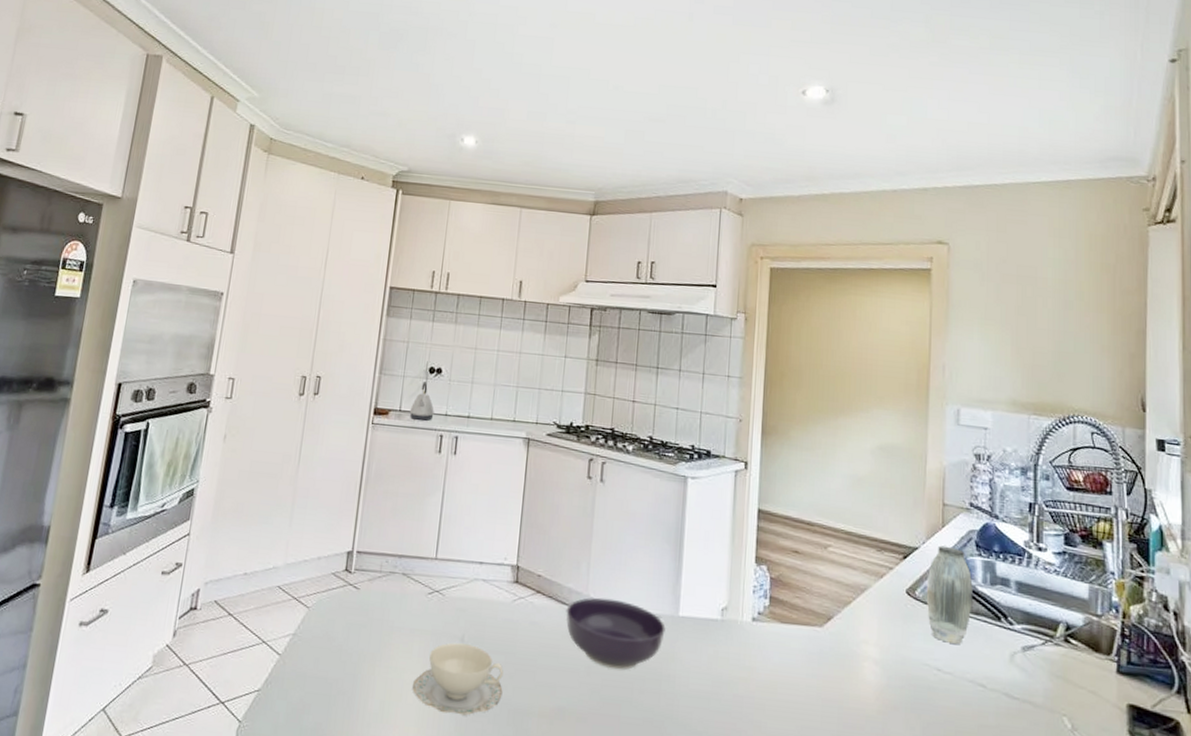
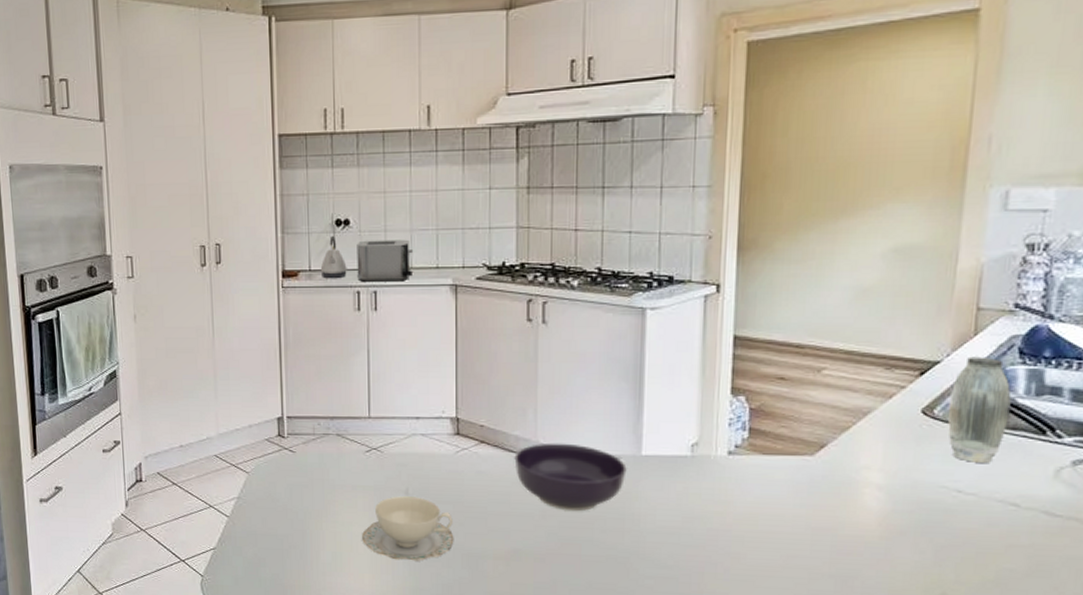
toaster: none [442,389,495,431] -> present [357,239,414,282]

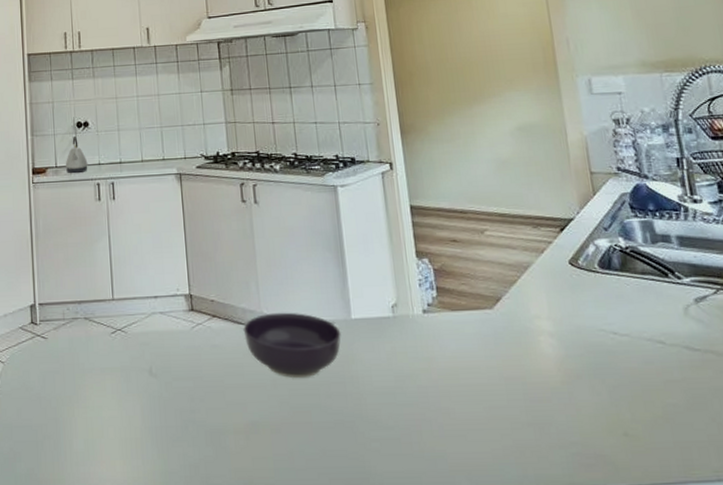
toaster: present [357,239,414,282] -> none [95,136,143,175]
teacup: present [362,496,454,561] -> none [112,375,197,443]
vase: present [947,356,1012,463] -> none [587,212,638,306]

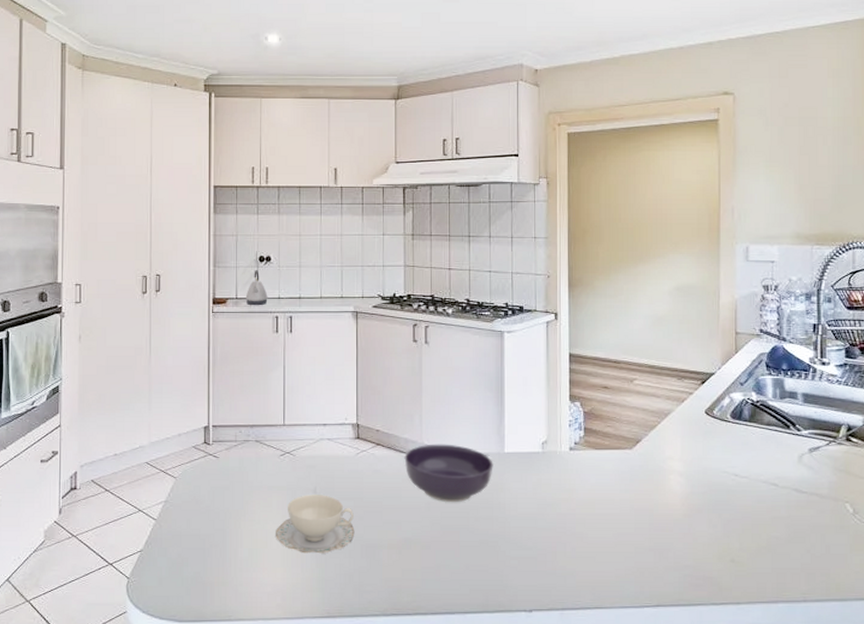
teacup: none [112,375,197,443] -> present [276,495,355,554]

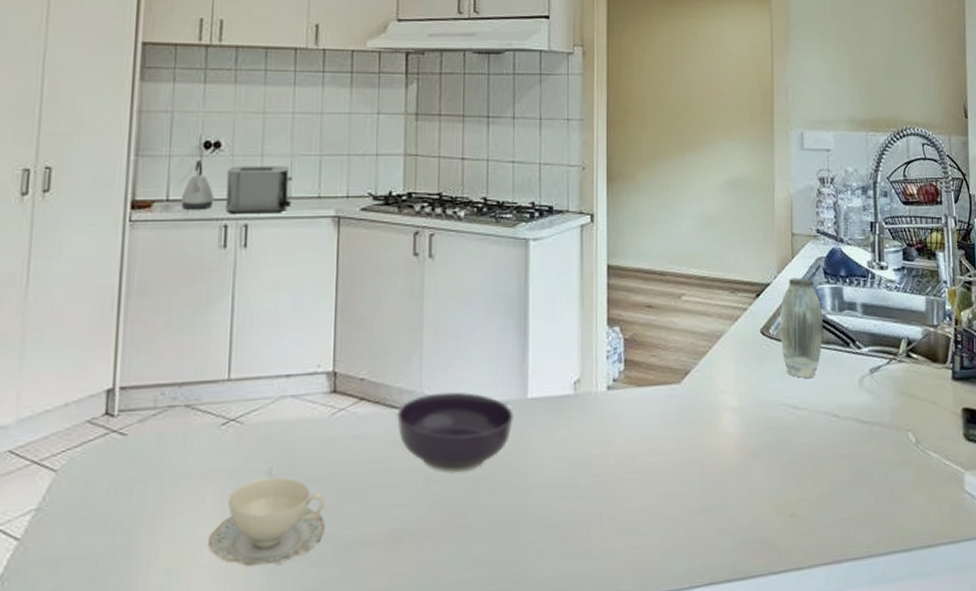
toaster: none [276,274,323,309] -> present [226,165,293,214]
vase: none [723,369,764,452] -> present [779,277,823,378]

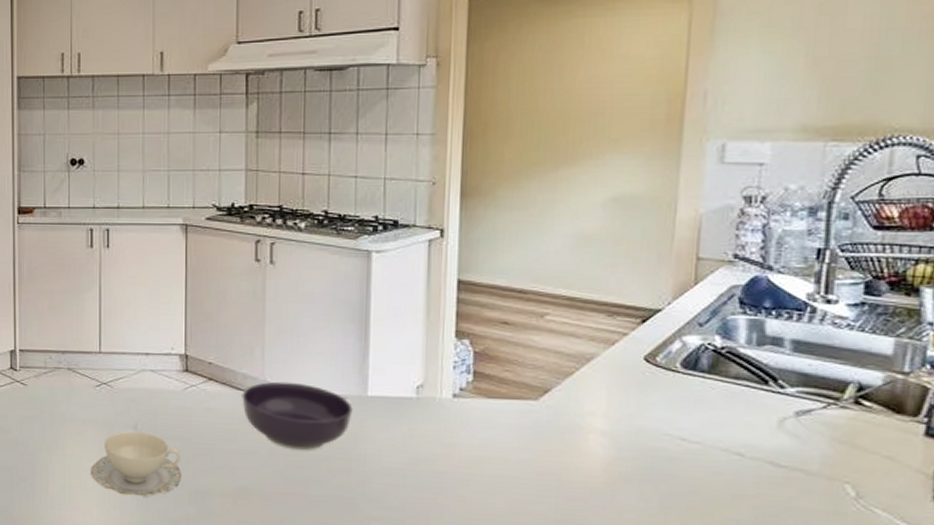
kettle: present [180,160,214,211] -> none [55,175,81,217]
toaster: present [226,165,293,214] -> none [91,179,146,220]
vase: present [779,277,823,378] -> none [670,305,733,412]

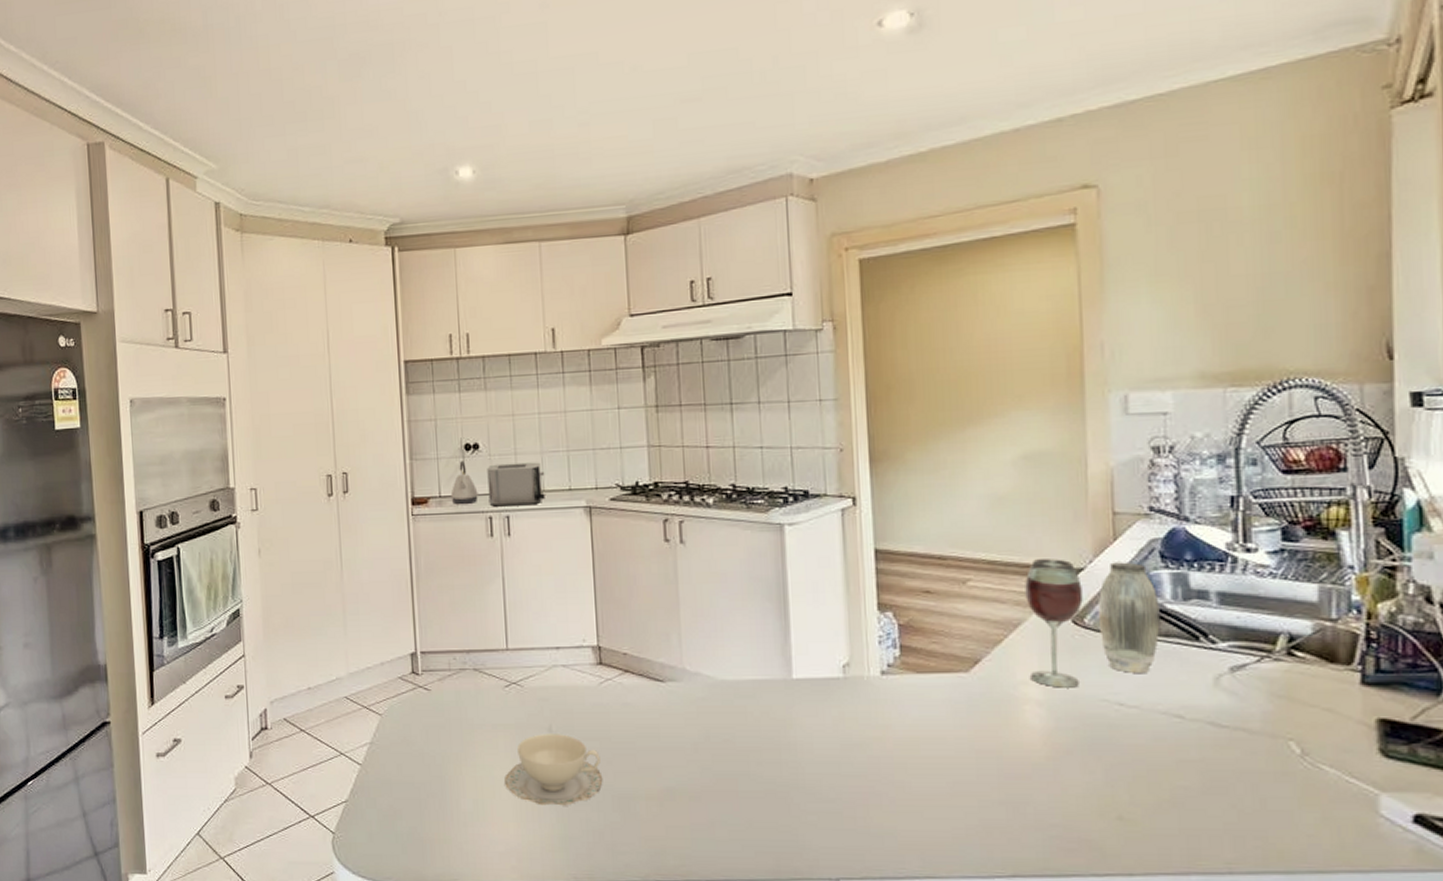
kettle: none [55,175,81,217] -> present [450,461,478,505]
toaster: none [91,179,146,220] -> present [487,462,545,507]
bowl: present [242,381,353,450] -> none [661,669,779,742]
wineglass: none [598,298,658,421] -> present [1025,559,1083,688]
vase: none [670,305,733,412] -> present [1097,562,1160,673]

